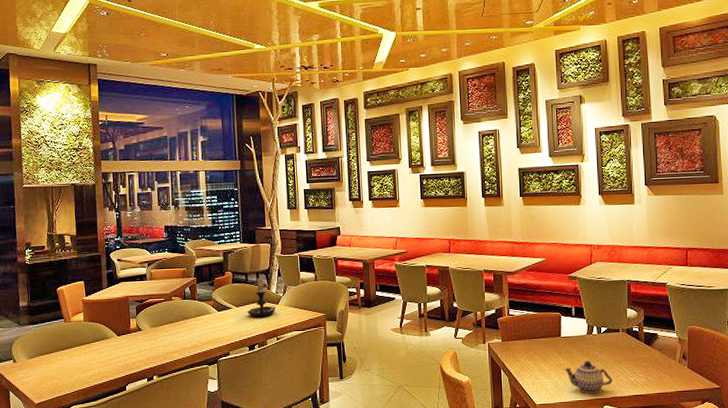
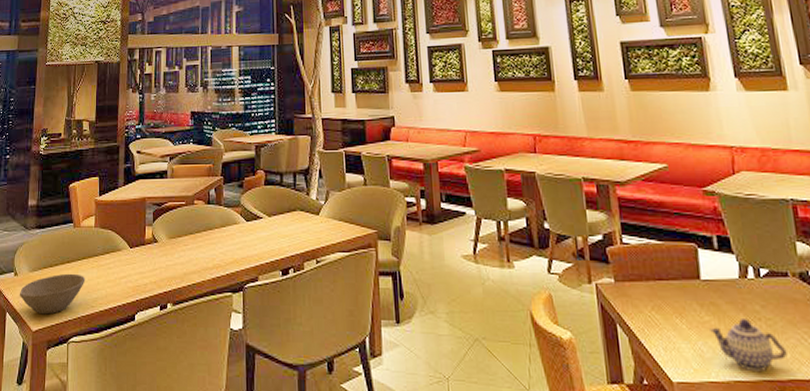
bowl: none [19,358,80,391] -> present [19,273,86,315]
candle holder: present [247,276,276,318] -> none [281,177,316,232]

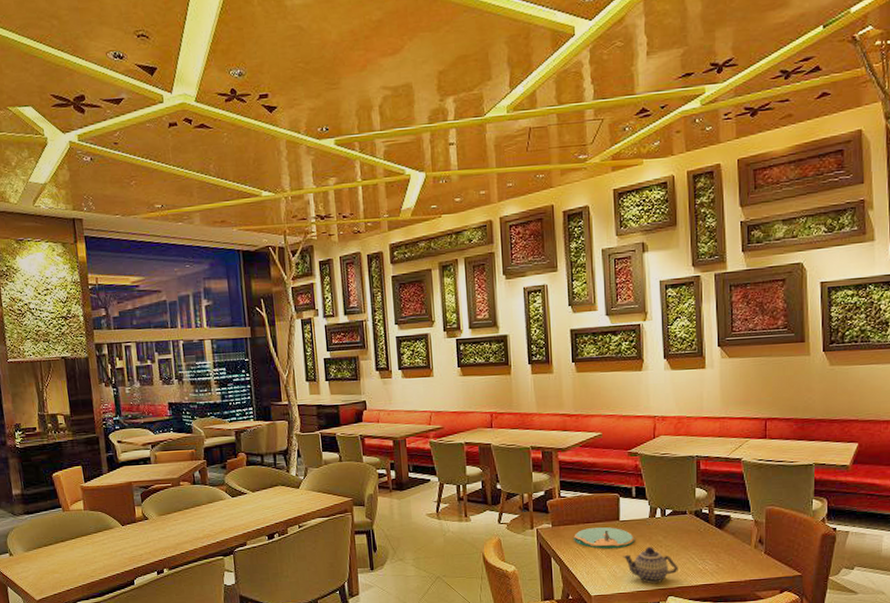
bowl: present [19,273,86,315] -> none [17,550,82,586]
plate: none [643,286,724,318] -> present [574,526,635,549]

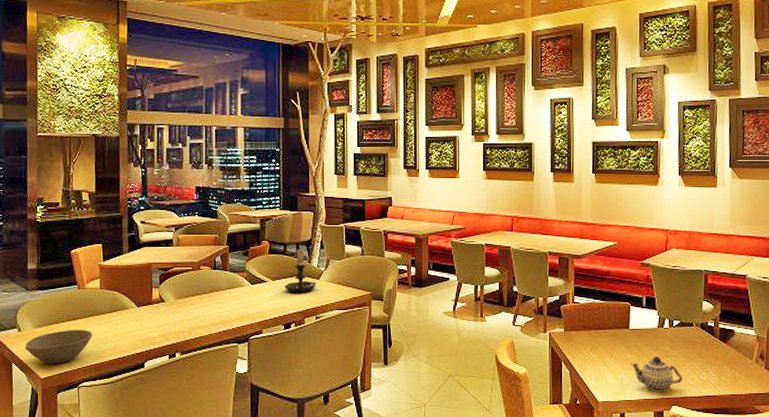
bowl: none [17,550,82,586] -> present [24,329,93,364]
candle holder: none [264,457,296,504] -> present [284,247,316,293]
plate: present [574,526,635,549] -> none [584,334,643,356]

